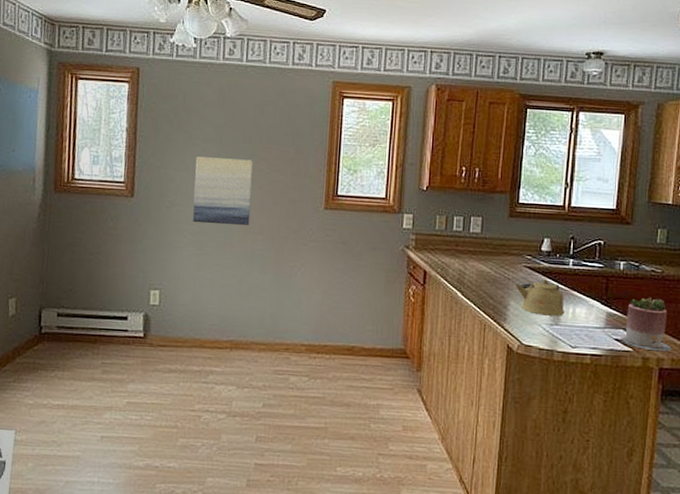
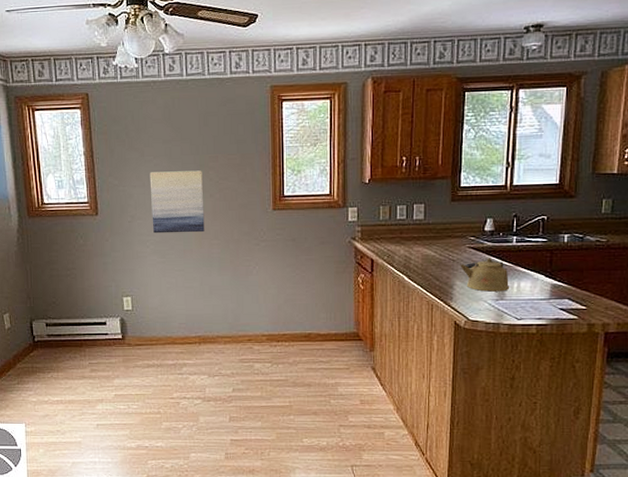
succulent planter: present [621,296,671,352] -> none [566,266,617,317]

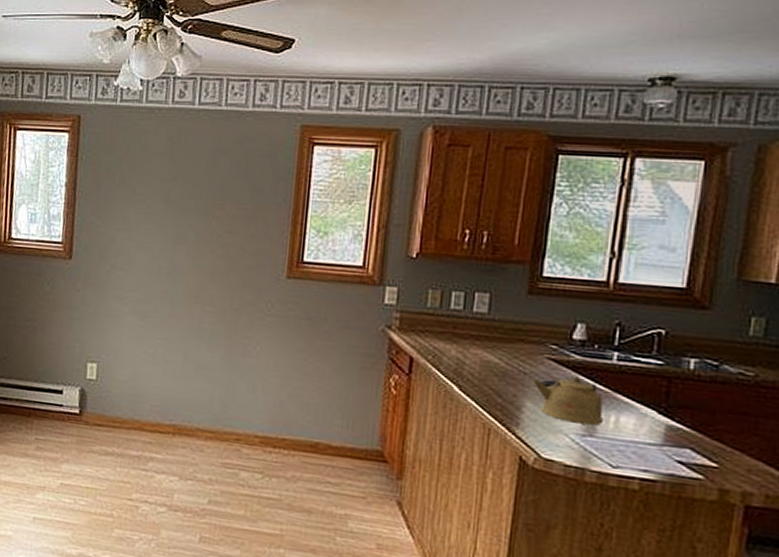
wall art: present [149,170,205,234] -> none [134,215,204,296]

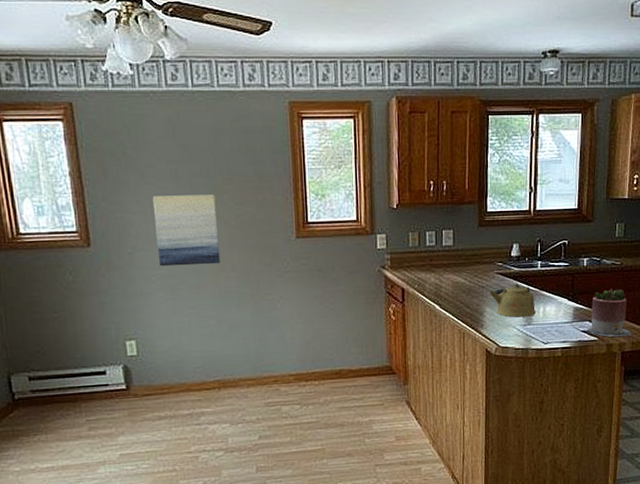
wall art: none [134,215,204,296] -> present [152,194,221,267]
succulent planter: none [687,408,765,484] -> present [587,288,631,337]

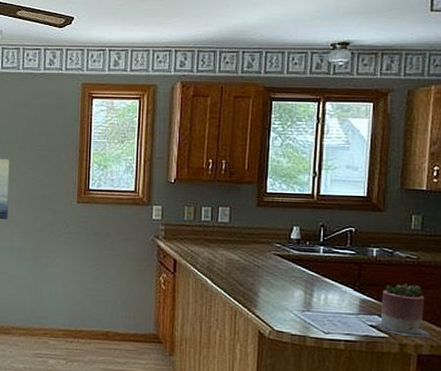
kettle: present [489,283,537,317] -> none [265,266,317,303]

